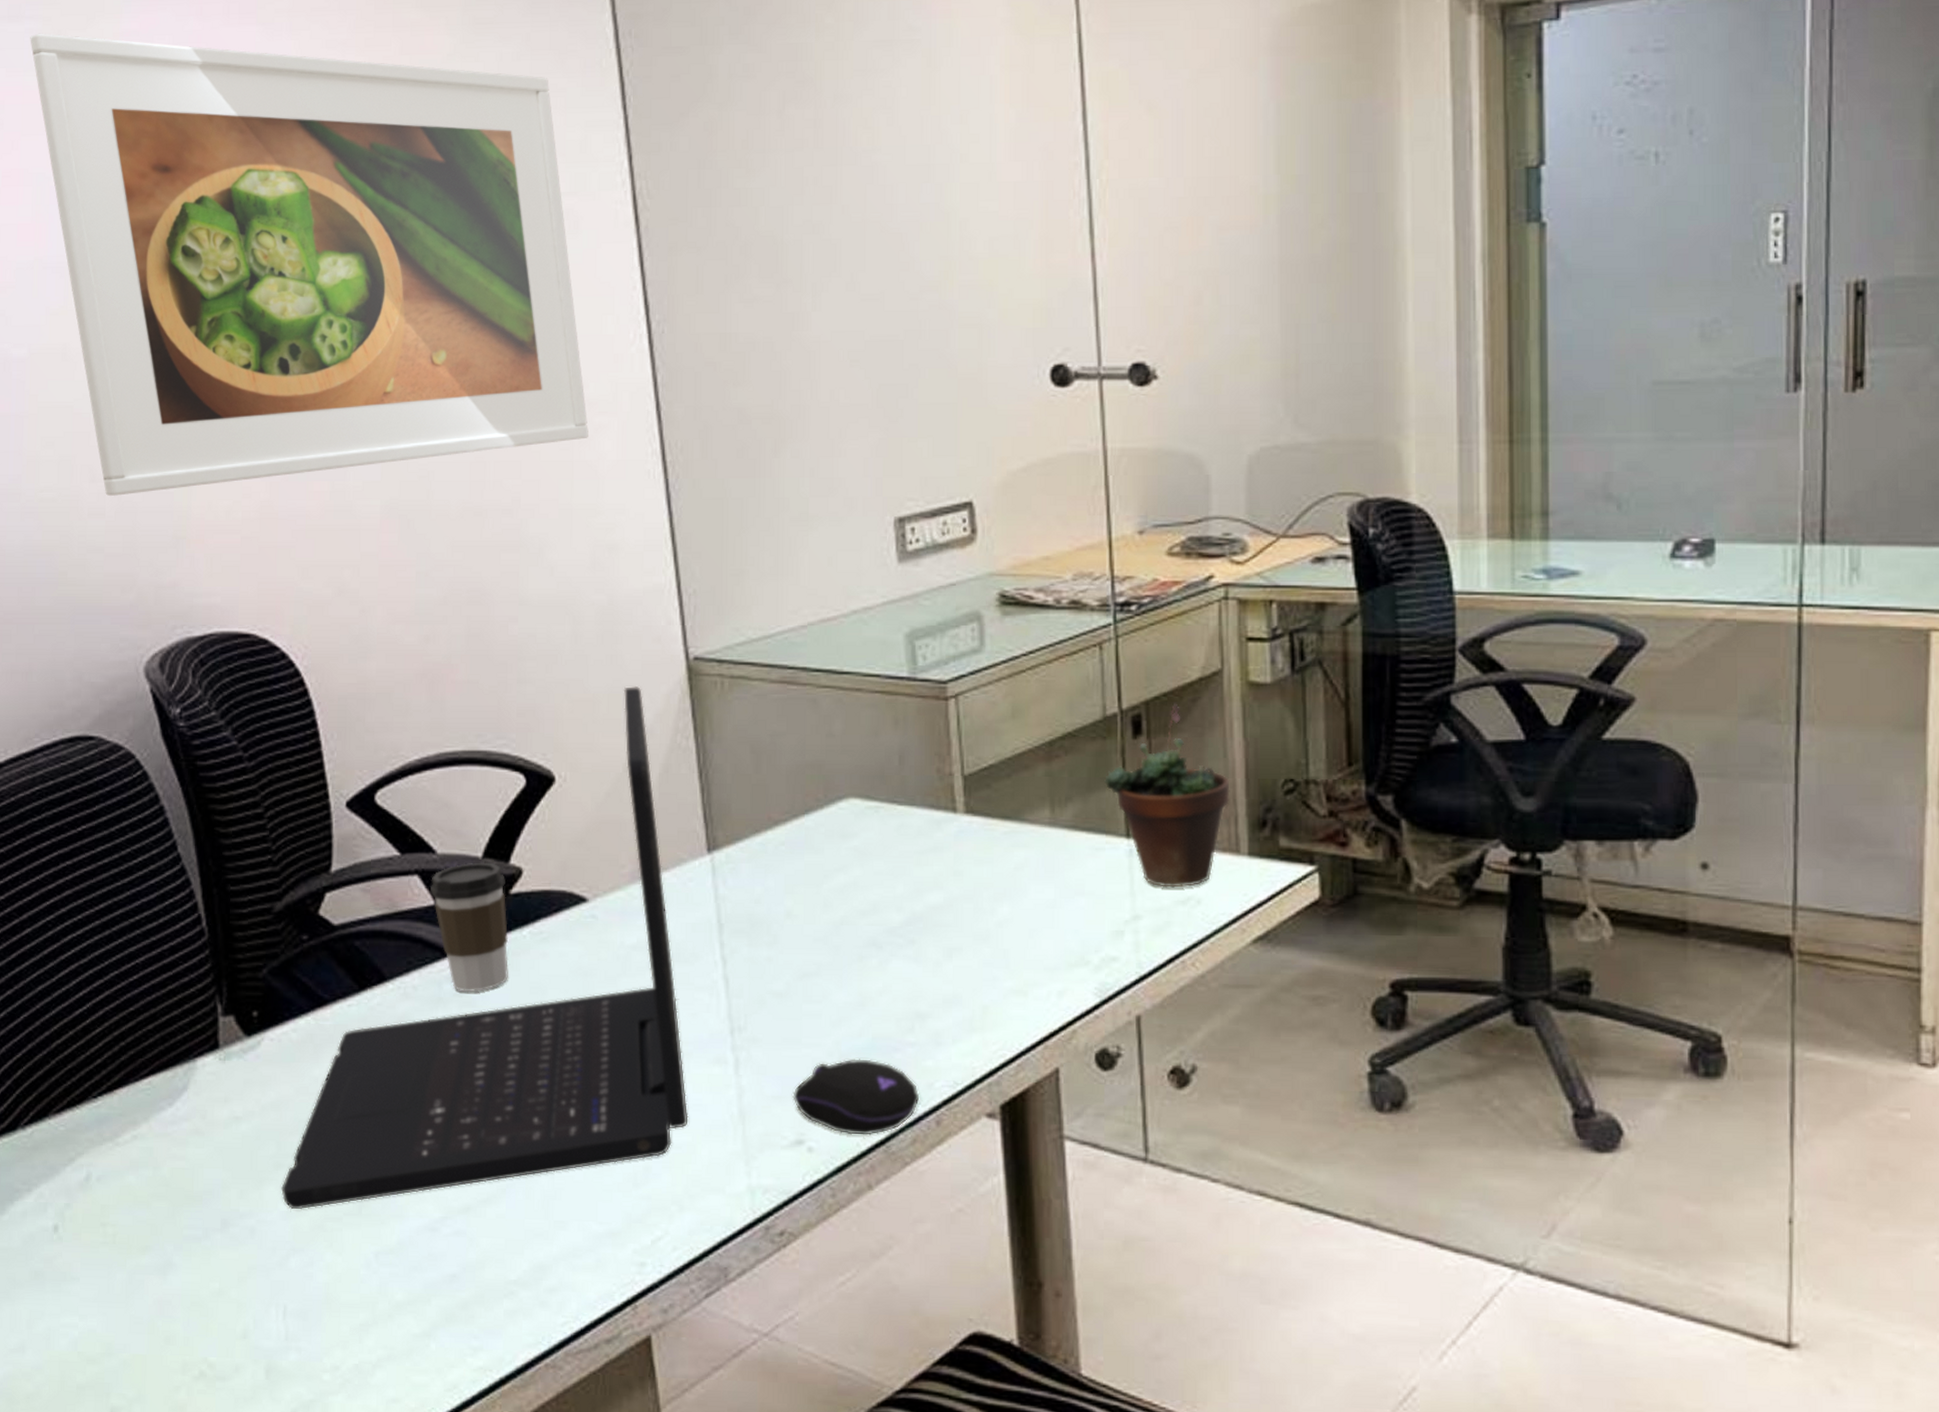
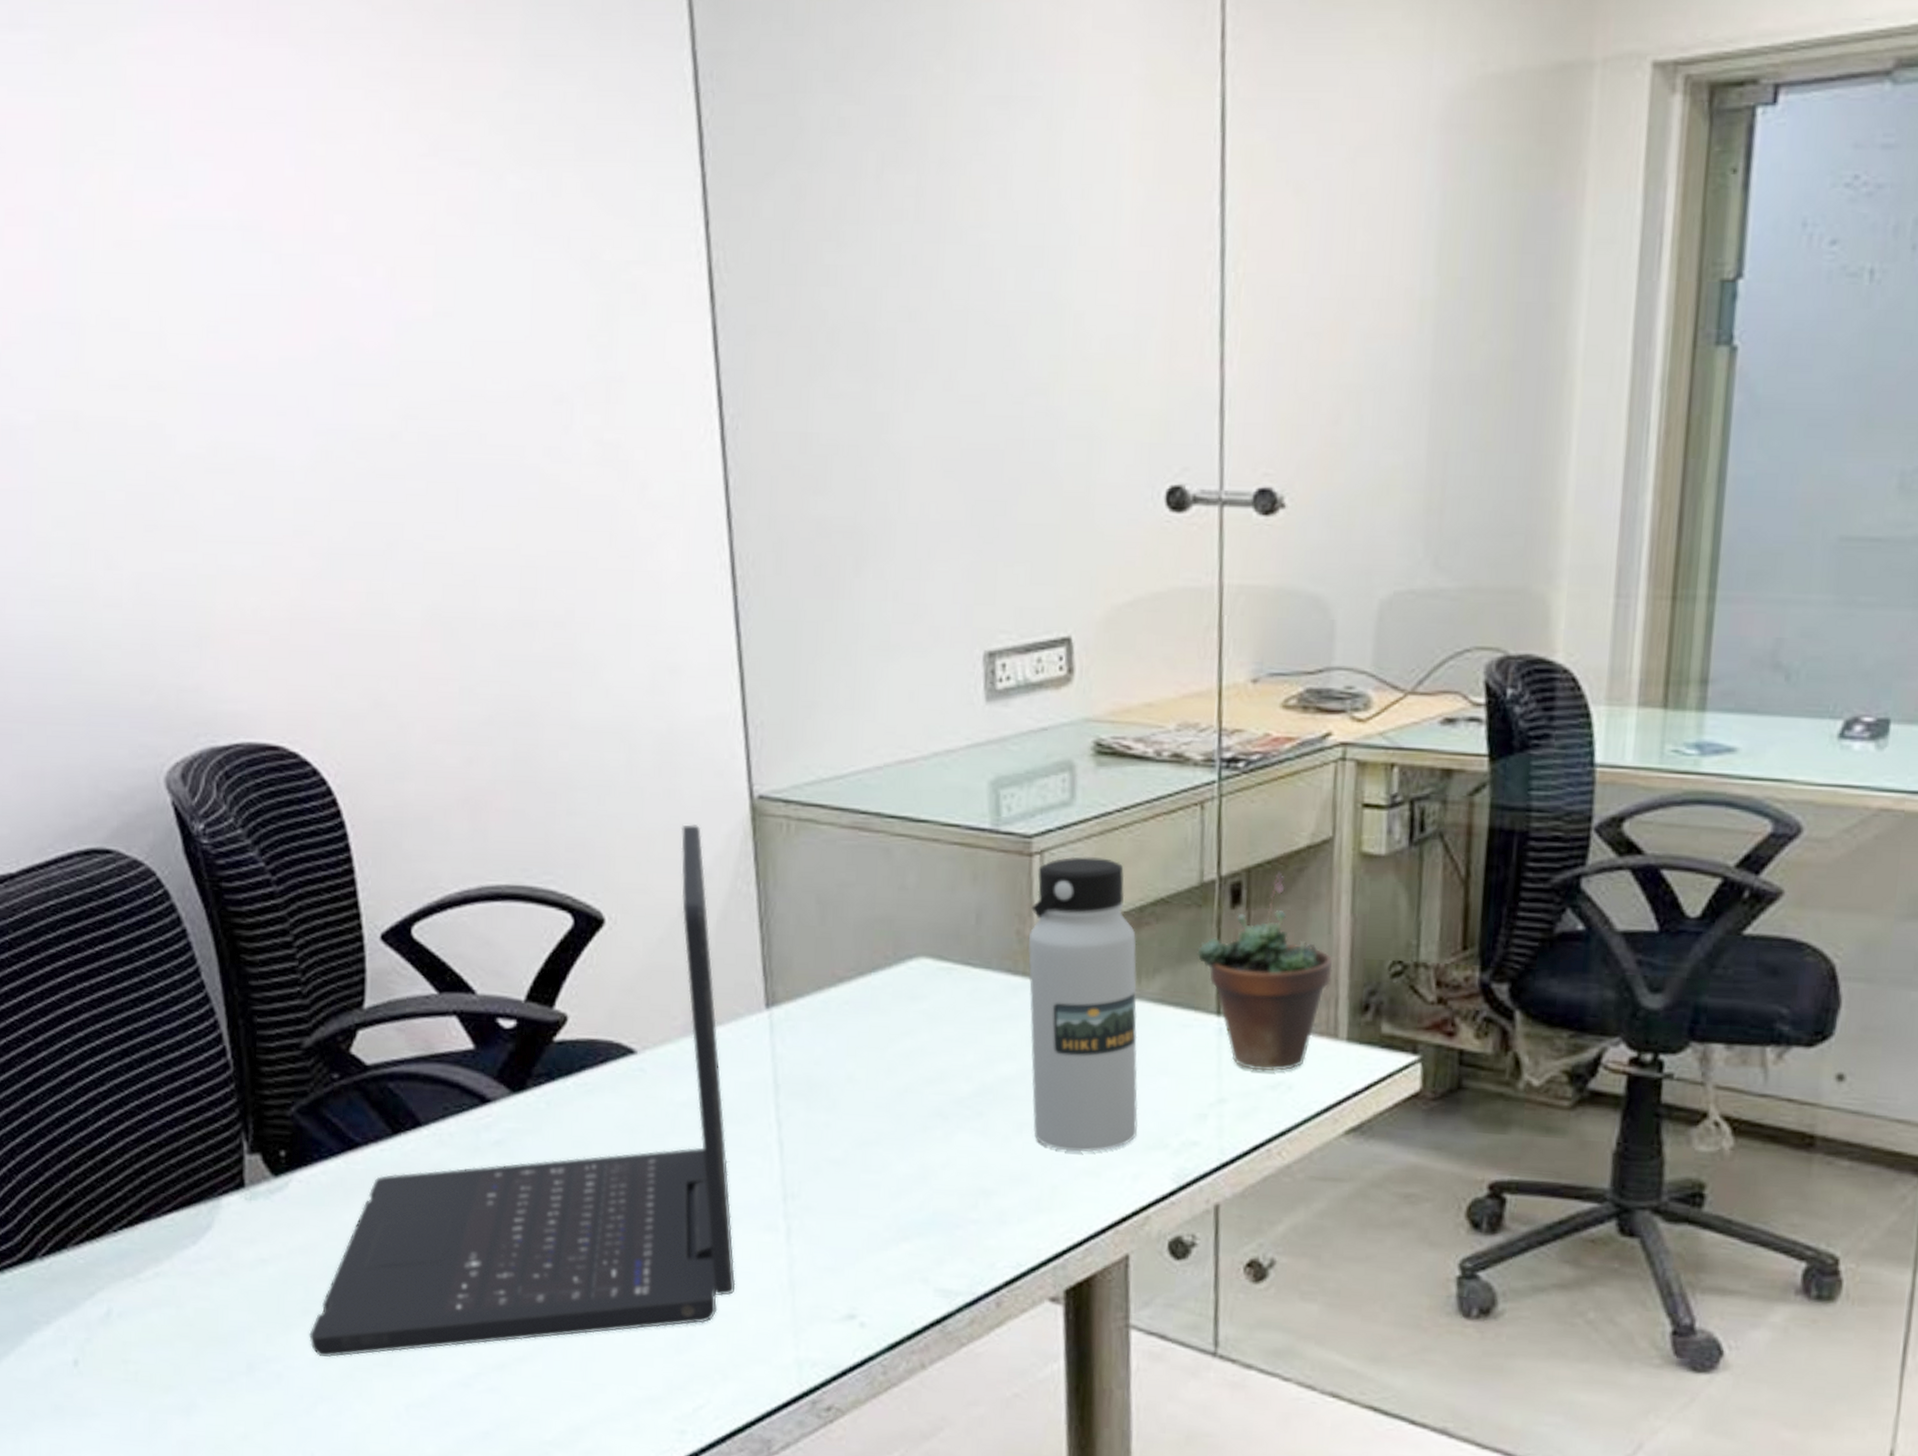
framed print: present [30,33,589,496] -> none [34,45,651,586]
coffee cup: present [429,862,509,992] -> none [468,1006,551,1143]
computer mouse: present [792,1059,920,1136] -> none [846,1233,981,1314]
water bottle: none [948,698,1060,973] -> present [1028,856,1139,1153]

